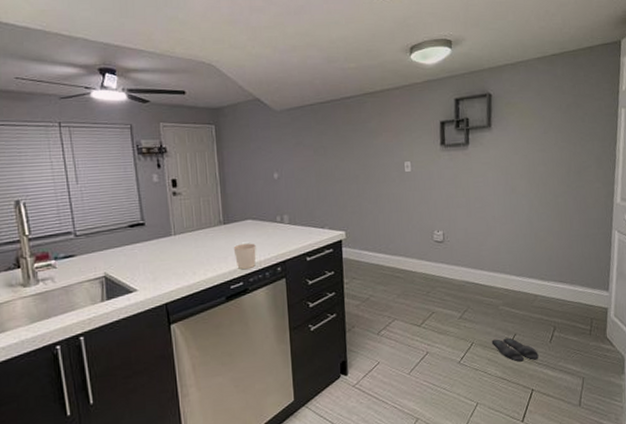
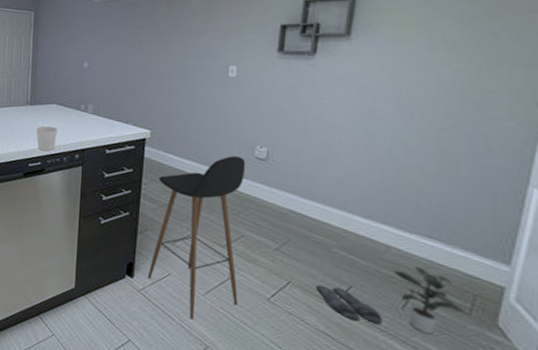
bar stool: none [358,243,437,399] -> present [147,156,246,320]
potted plant: none [541,306,589,358] -> present [393,266,467,335]

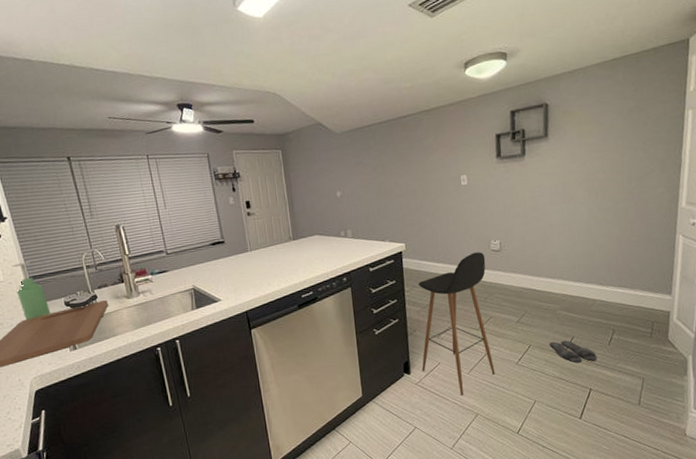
cup: present [36,125,58,151] -> none [303,256,324,281]
potted plant: present [393,266,467,335] -> none [600,310,650,359]

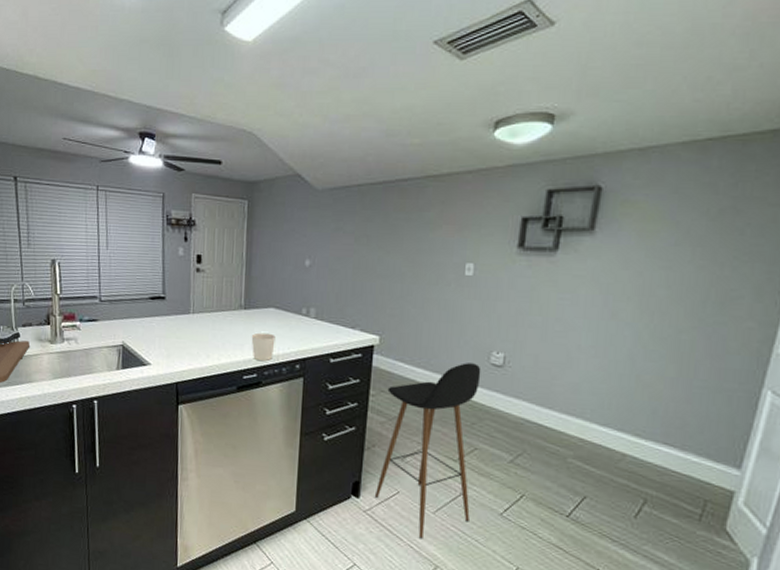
cup: none [303,256,324,281] -> present [251,332,276,362]
slippers: present [550,340,597,363] -> none [551,496,615,535]

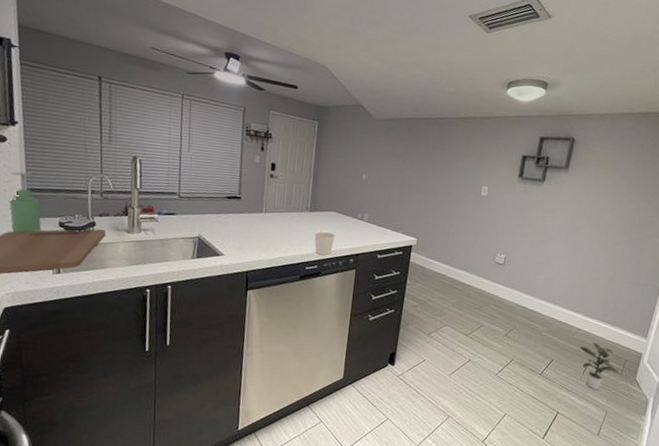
bar stool: present [374,363,481,539] -> none [406,261,489,396]
potted plant: none [627,474,698,543] -> present [580,342,620,391]

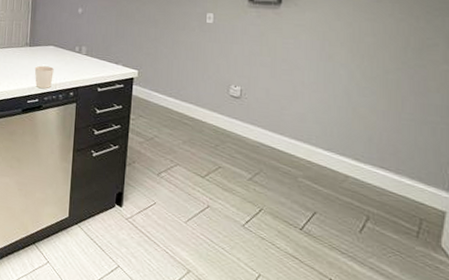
potted plant: present [580,342,620,391] -> none [351,194,415,257]

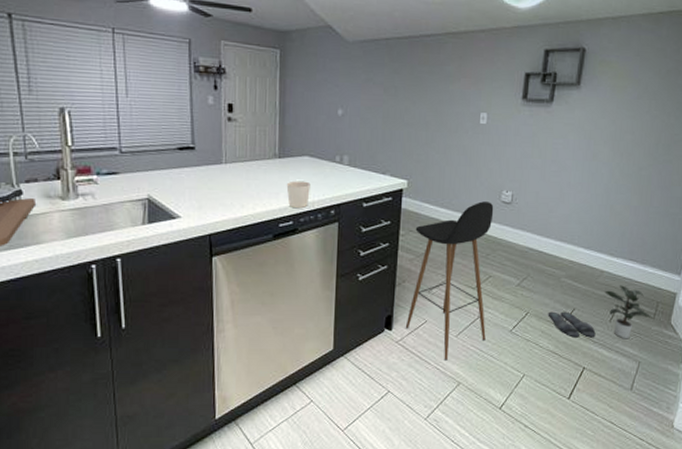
bar stool: none [135,94,222,246] -> present [405,201,494,361]
slippers: none [286,211,343,248] -> present [549,311,596,338]
potted plant: none [351,194,415,257] -> present [605,285,652,339]

